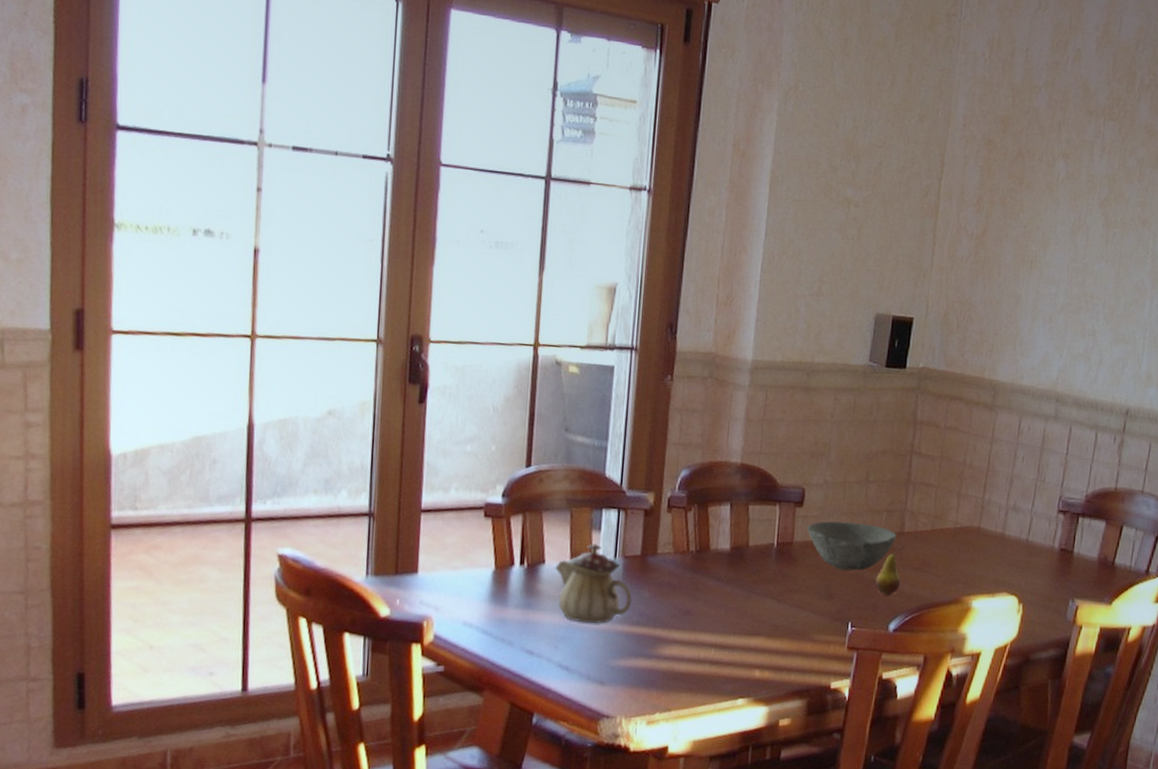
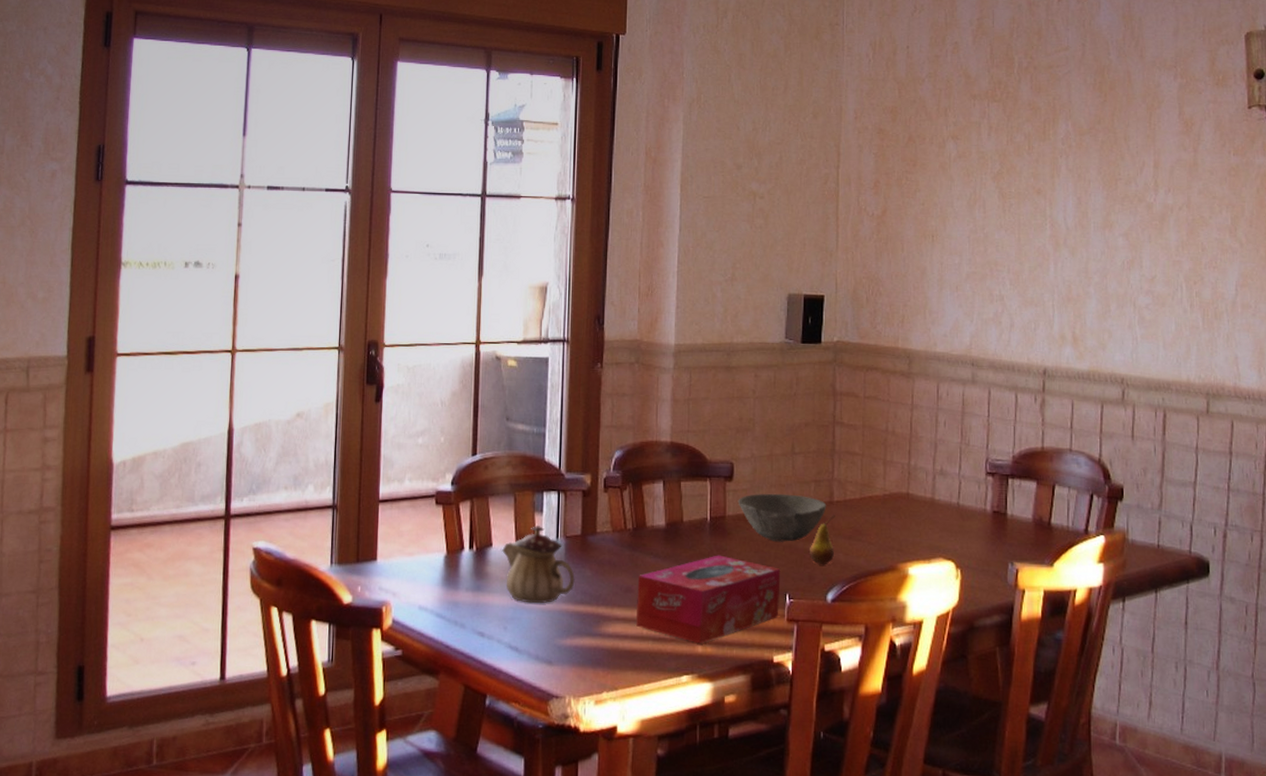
tissue box: none [694,581,845,669] -> present [636,555,781,644]

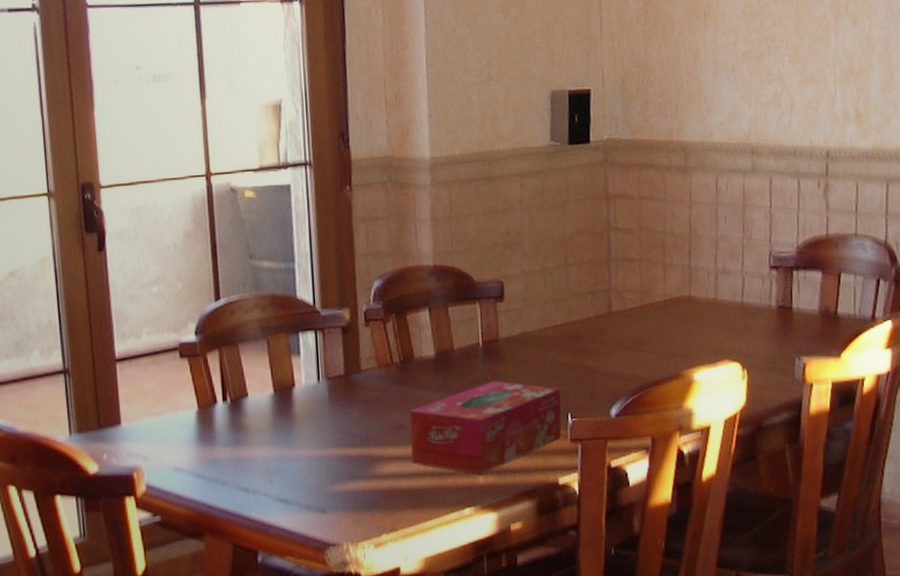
teapot: present [502,526,575,604] -> none [259,369,342,452]
bowl: present [737,493,827,542] -> none [510,309,606,361]
fruit: present [810,515,835,565] -> none [590,326,616,380]

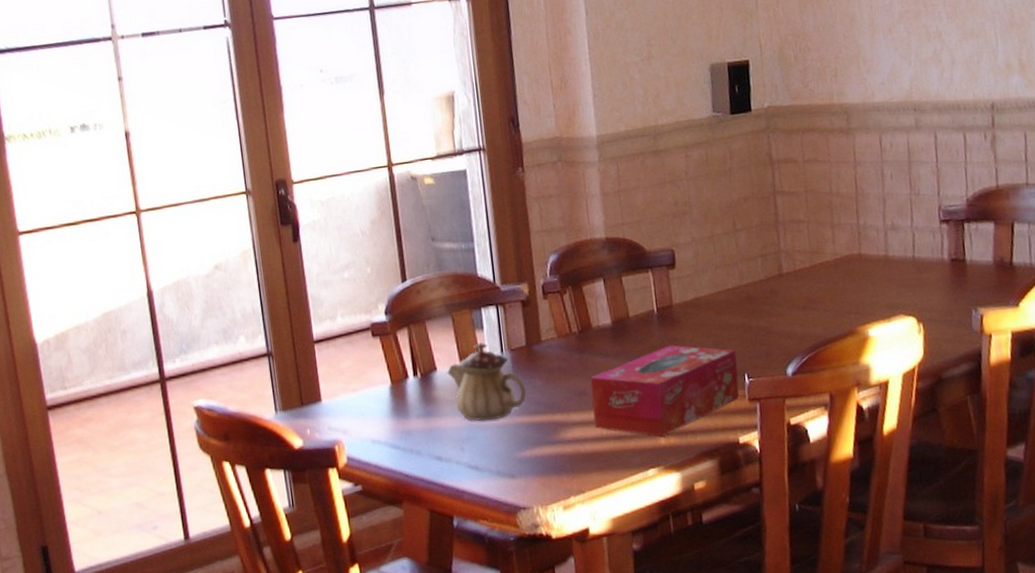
teapot: none [259,369,342,452] -> present [447,343,527,421]

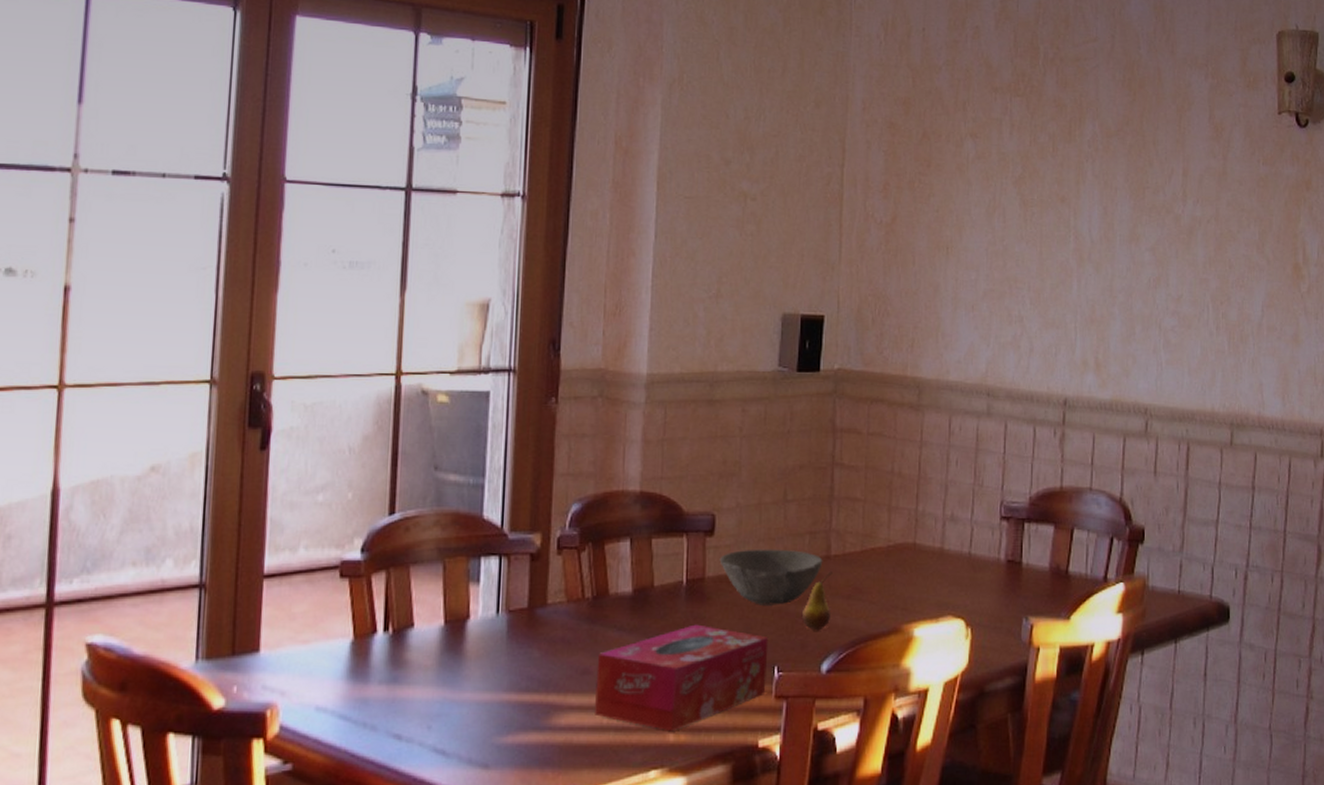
teapot: present [447,343,527,421] -> none [426,599,519,695]
bowl: none [683,272,777,324] -> present [719,549,823,605]
fruit: none [764,287,790,340] -> present [802,571,832,631]

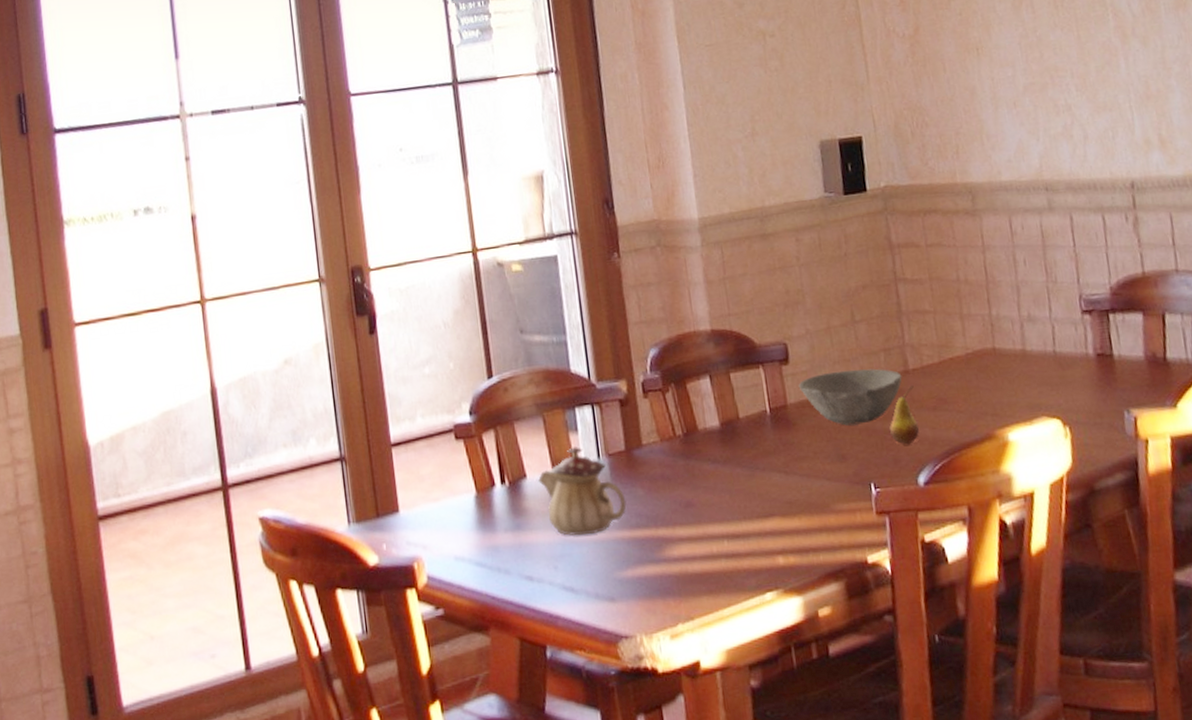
teapot: none [426,599,519,695] -> present [538,447,627,536]
tissue box: present [595,624,769,732] -> none [697,450,866,555]

